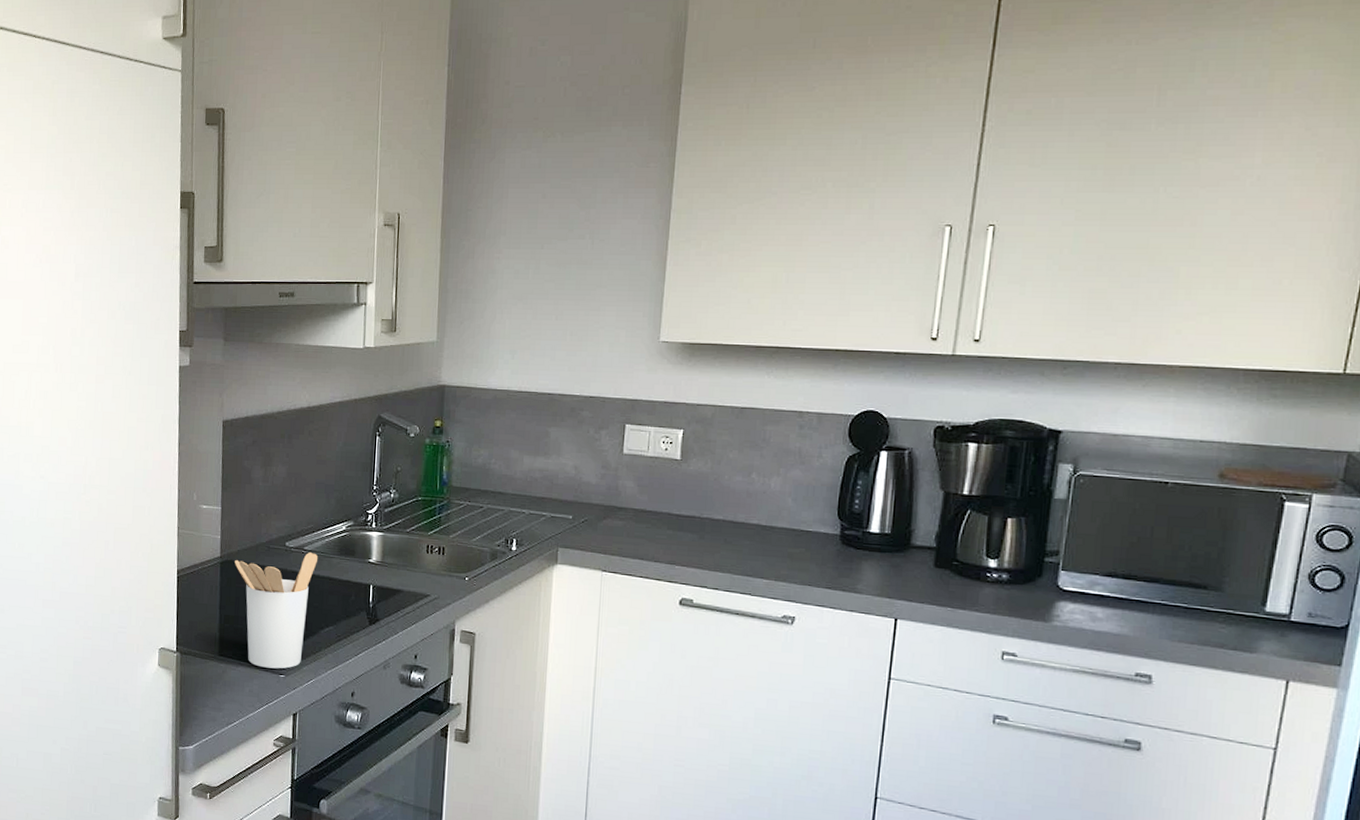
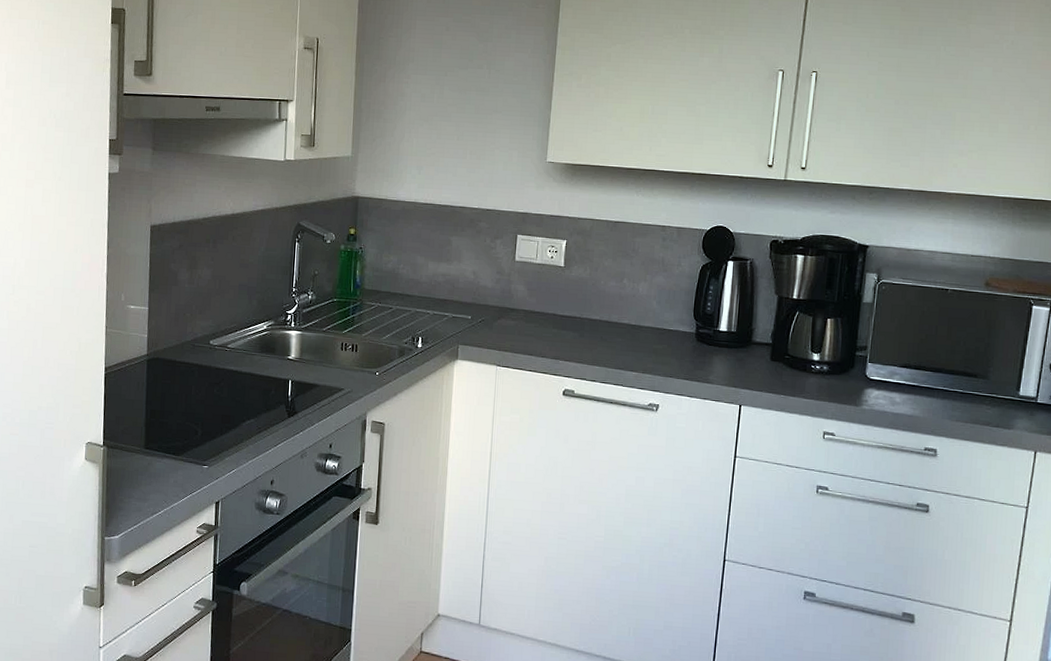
utensil holder: present [235,552,317,669] -> none [161,350,240,460]

